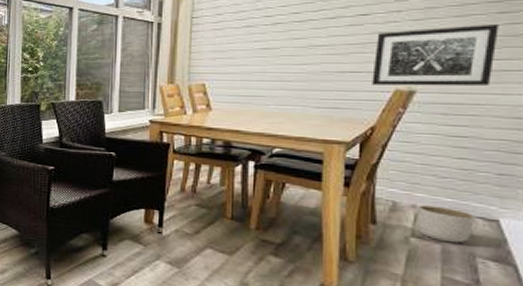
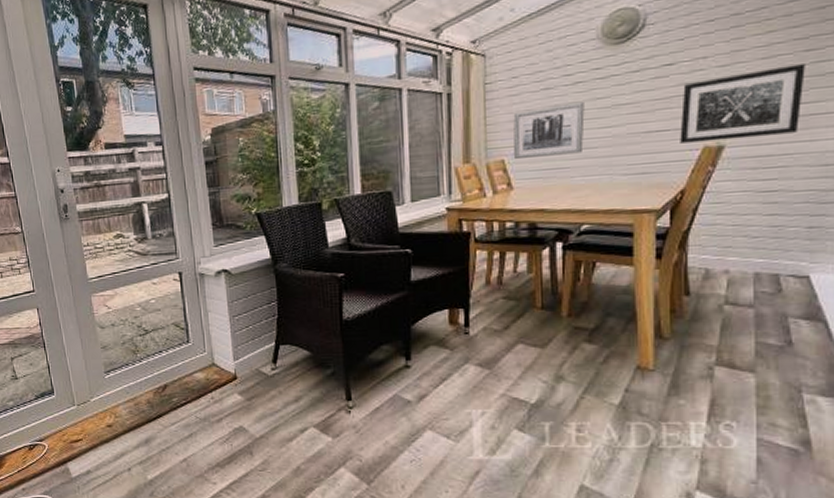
wall art: none [213,41,282,85] -> present [513,102,585,160]
planter: present [417,205,475,244] -> none [730,268,786,306]

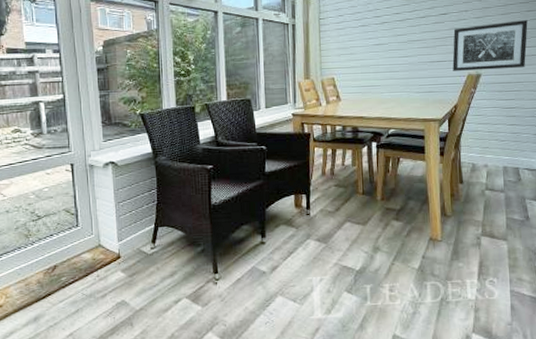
wall art: present [513,102,585,160] -> none [340,38,390,78]

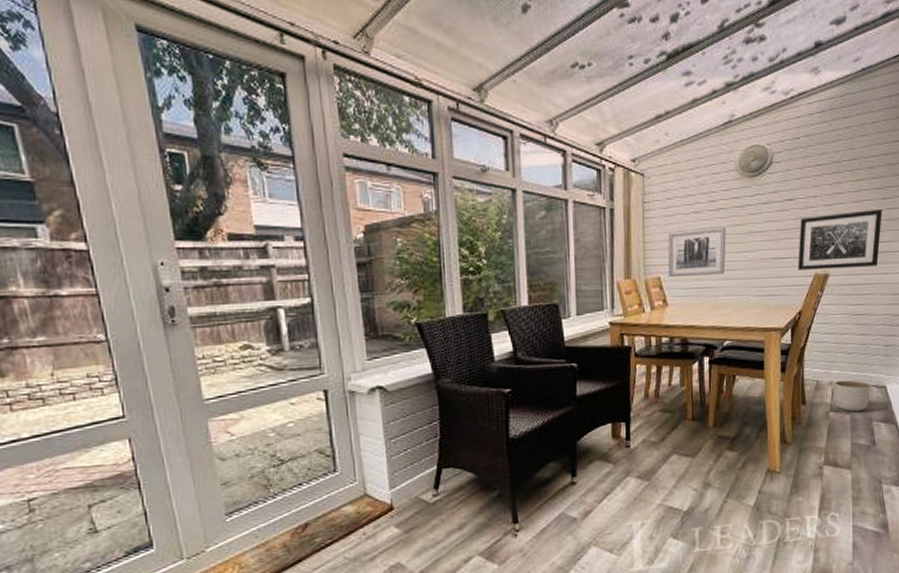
wall art: none [340,38,390,78] -> present [668,228,726,278]
planter: none [488,163,523,191] -> present [834,380,871,412]

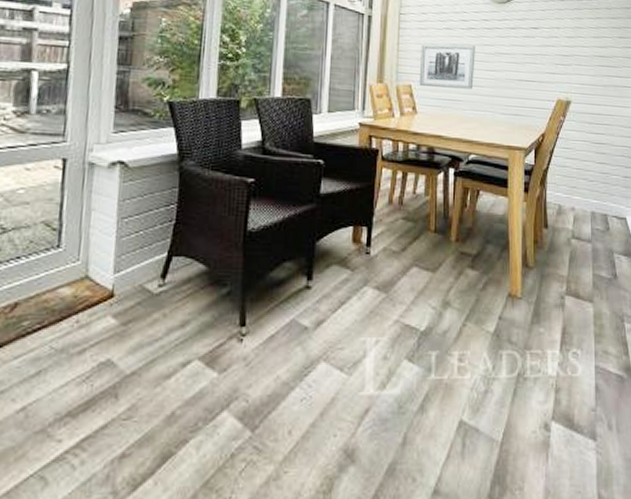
wall art: present [798,209,882,270] -> none [542,46,620,99]
planter: present [834,380,871,412] -> none [576,207,612,242]

